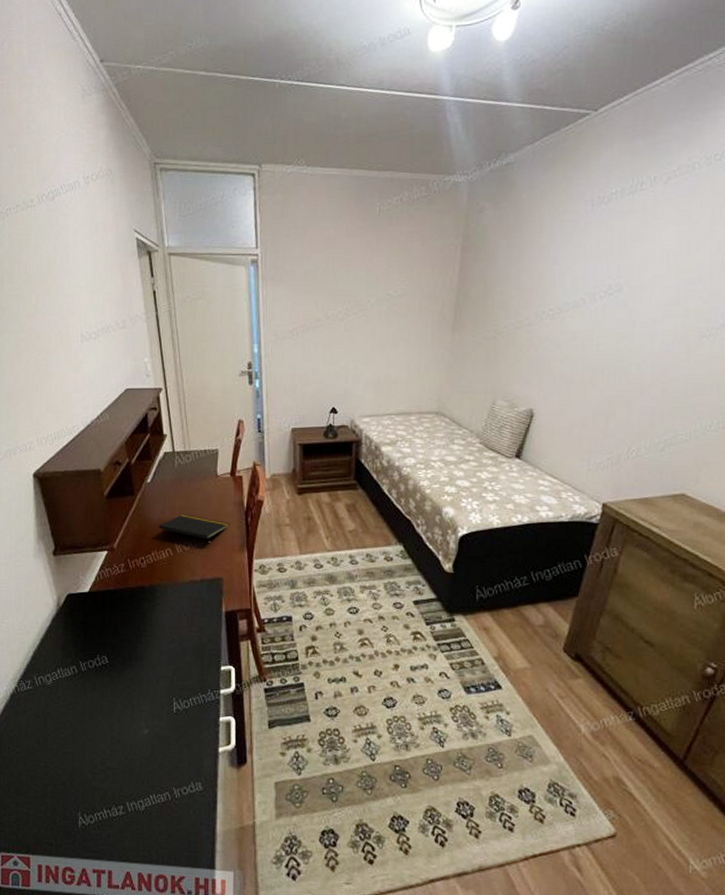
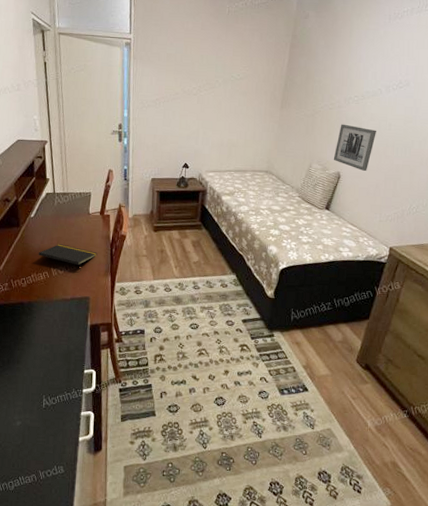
wall art: none [523,347,579,406] -> present [333,124,376,171]

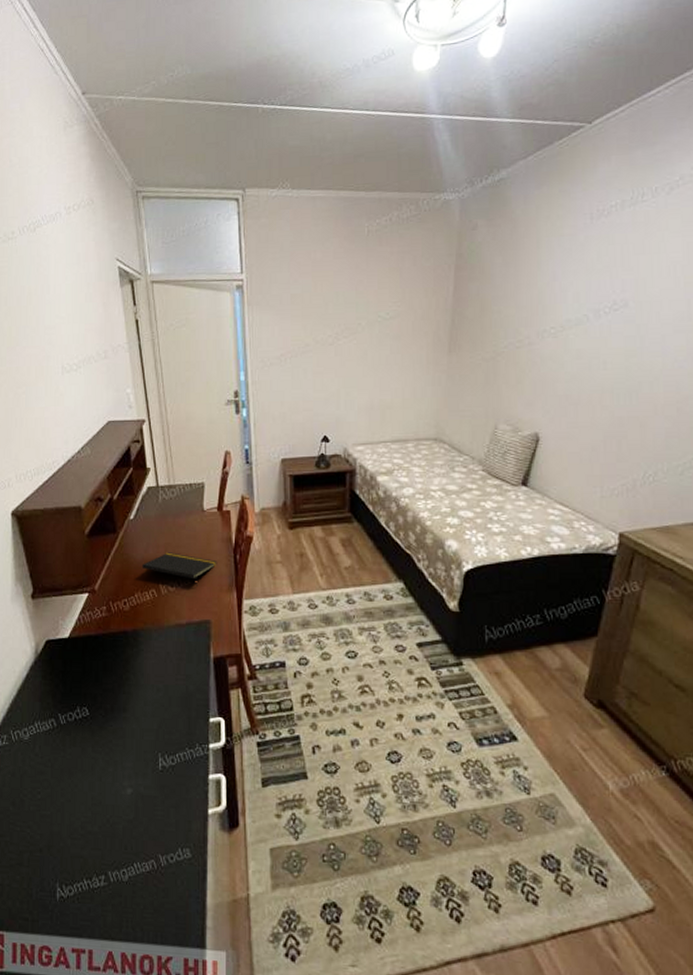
wall art: present [333,124,376,171] -> none [527,367,586,429]

